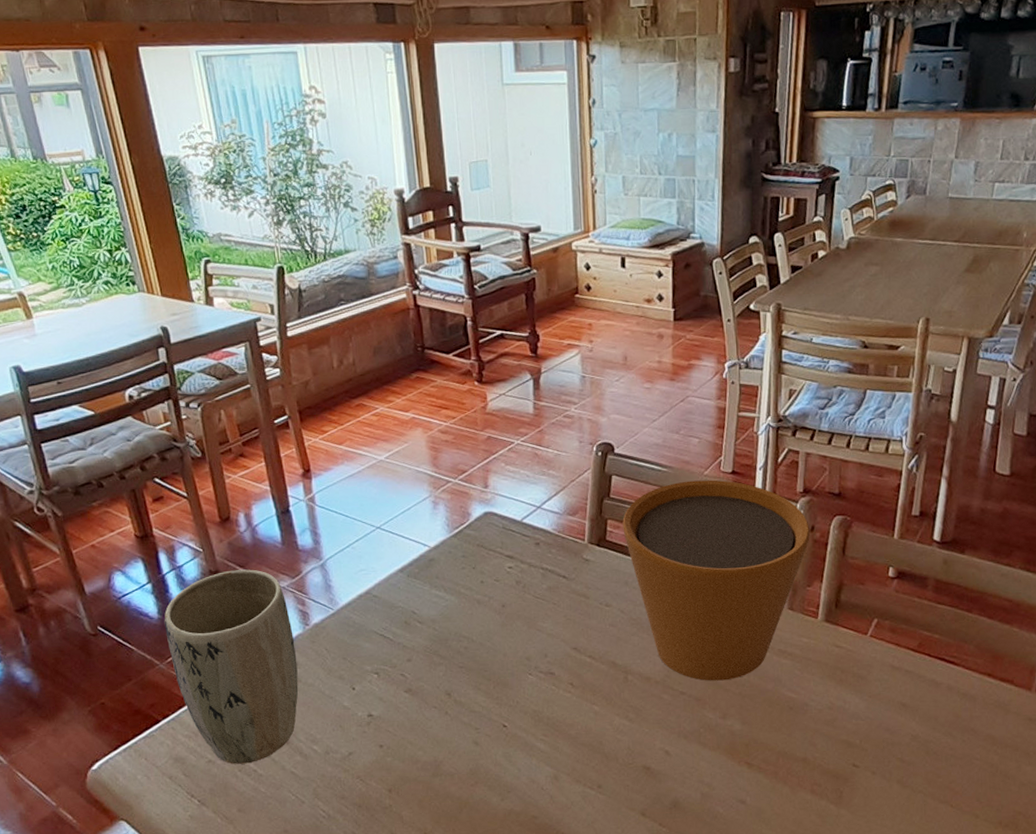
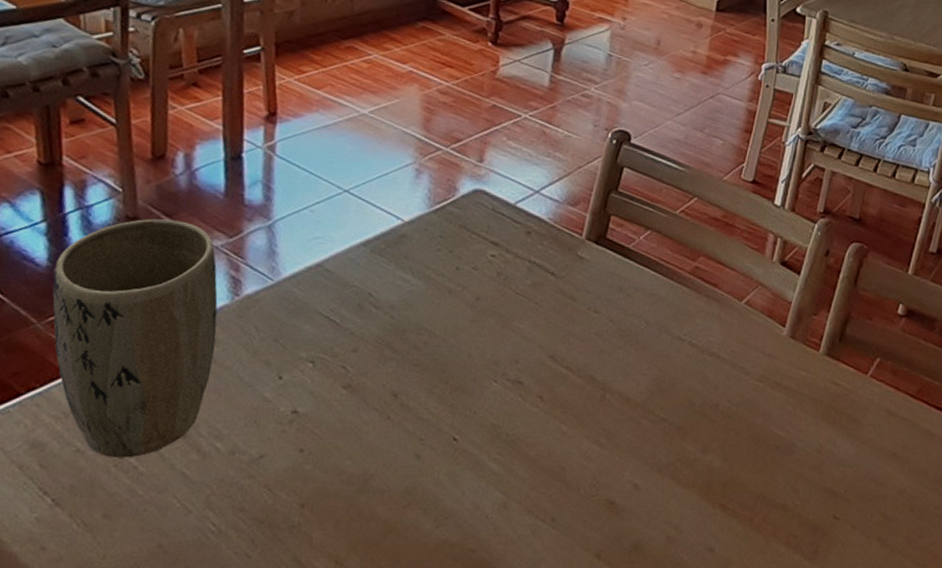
flower pot: present [622,480,811,681] -> none [626,184,825,410]

